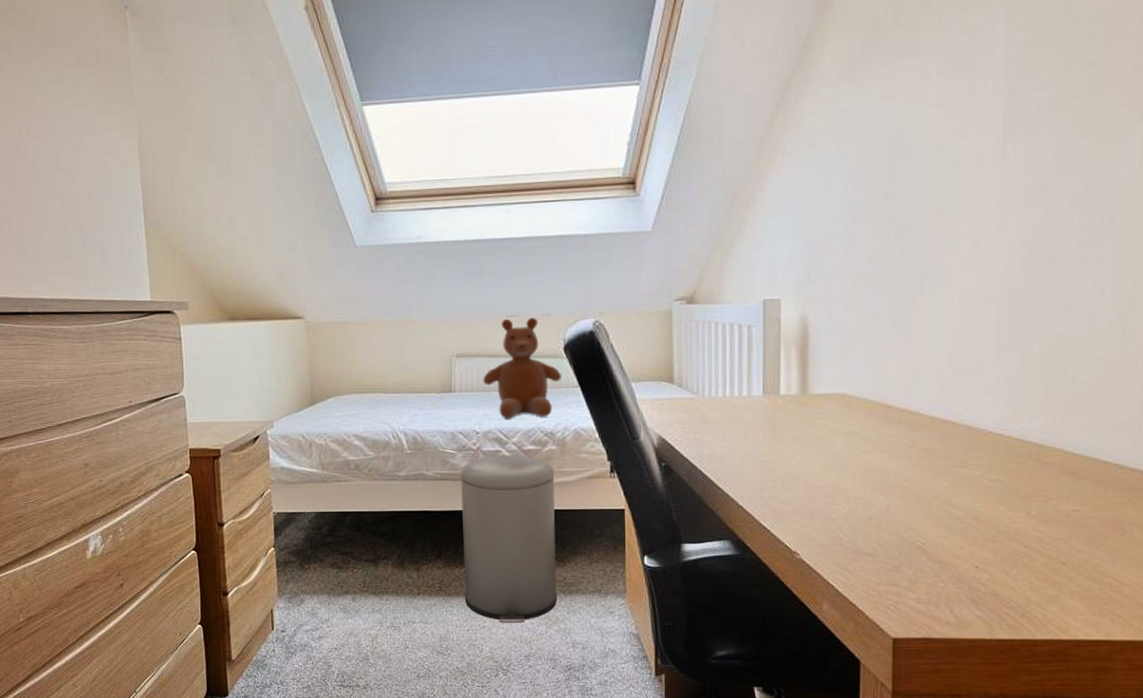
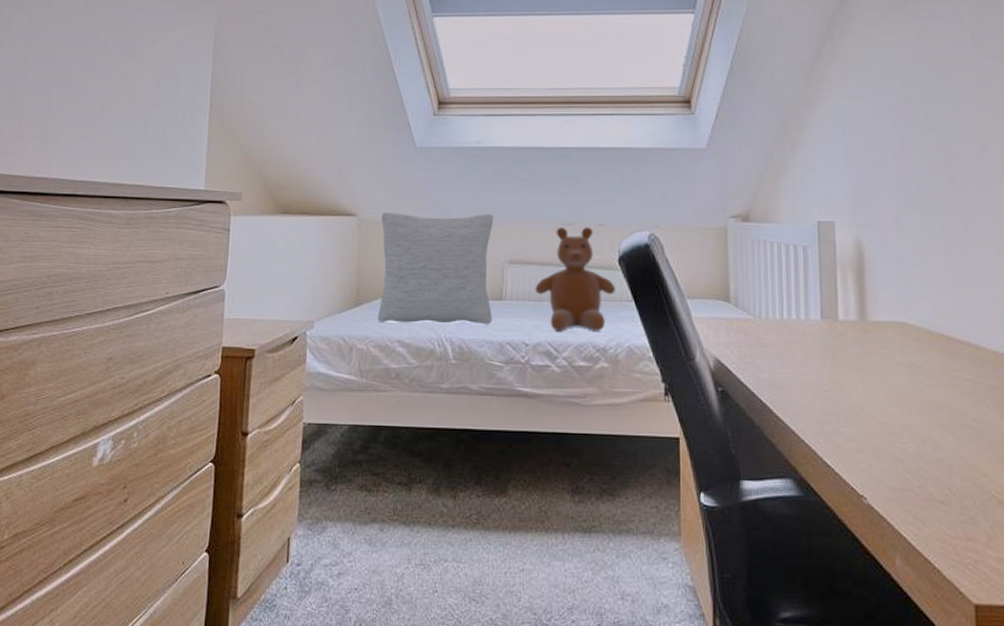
pillow: none [328,310,443,419] -> present [377,213,494,325]
pedal bin: present [461,455,557,624] -> none [504,371,606,568]

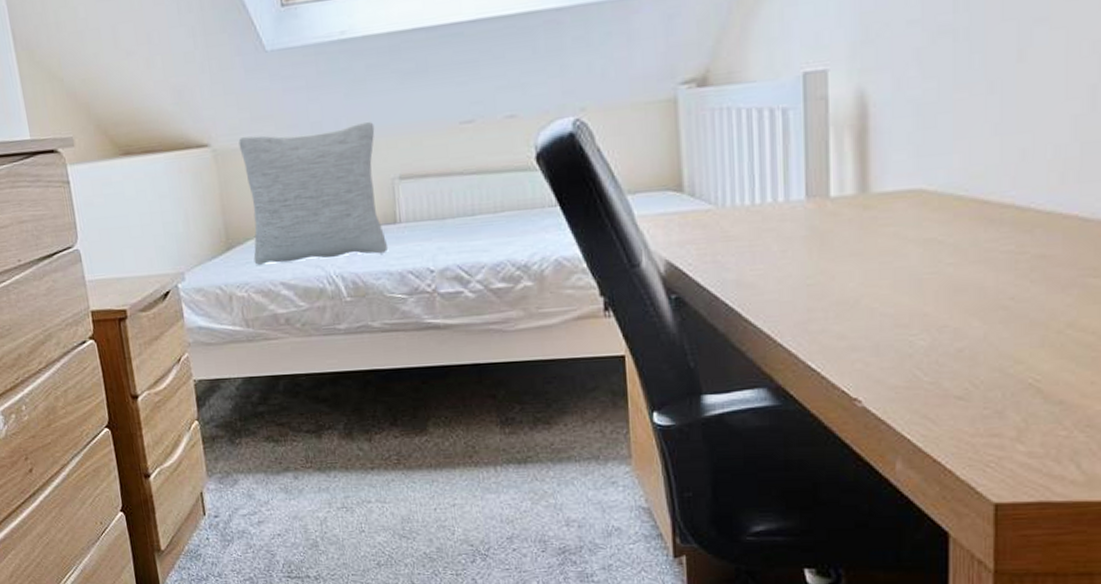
teddy bear: present [535,227,616,332] -> none [435,121,536,252]

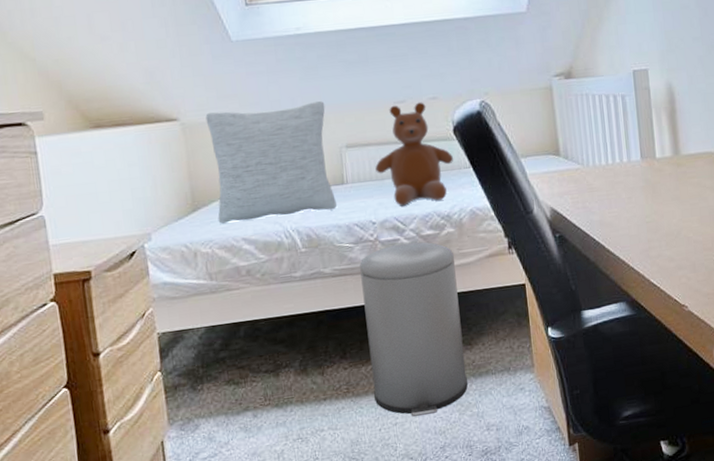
pedal bin: none [414,296,544,500] -> present [360,241,468,417]
teddy bear: none [435,121,536,252] -> present [375,102,454,206]

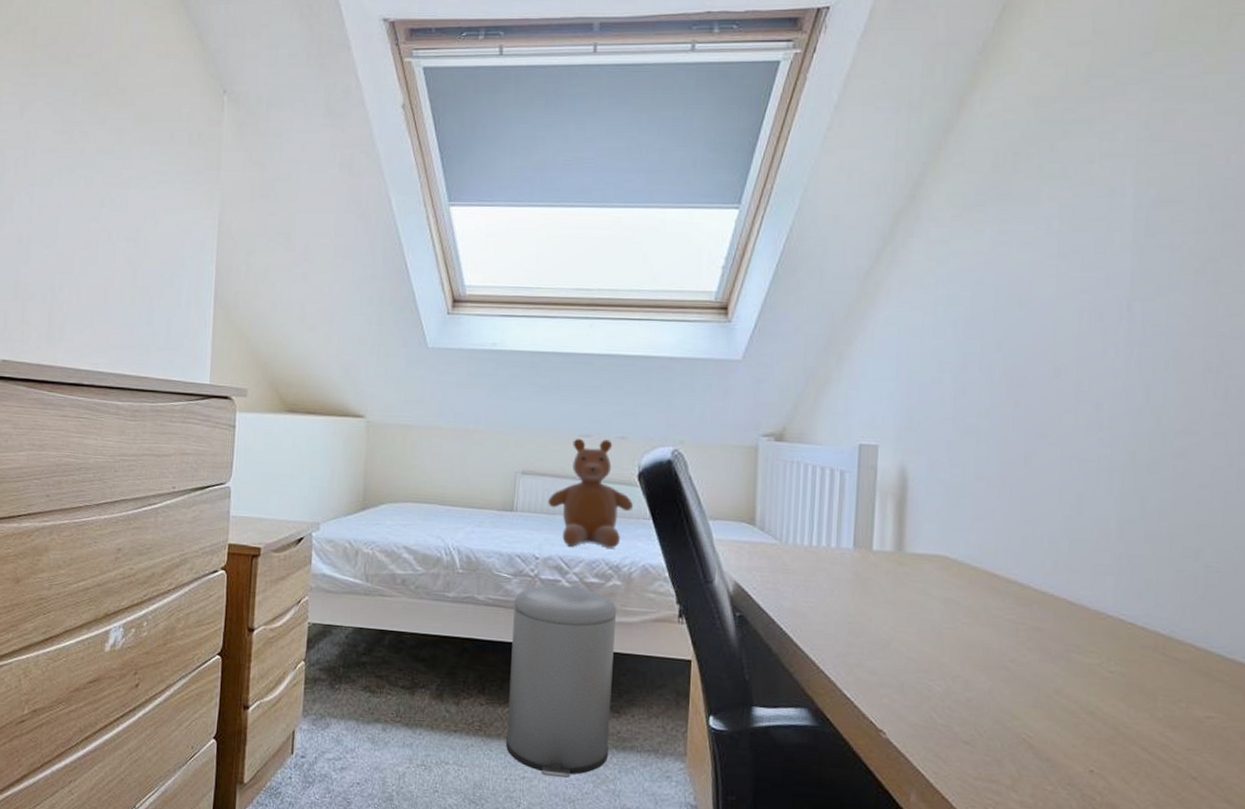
pillow: present [205,101,337,224] -> none [384,415,508,536]

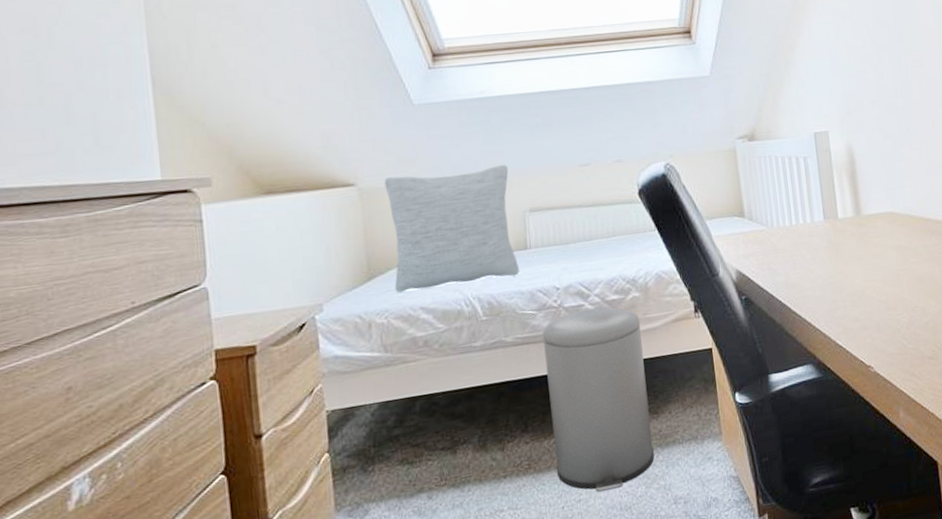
pillow: none [384,415,508,536] -> present [384,165,519,293]
teddy bear: present [548,438,634,548] -> none [559,165,639,271]

